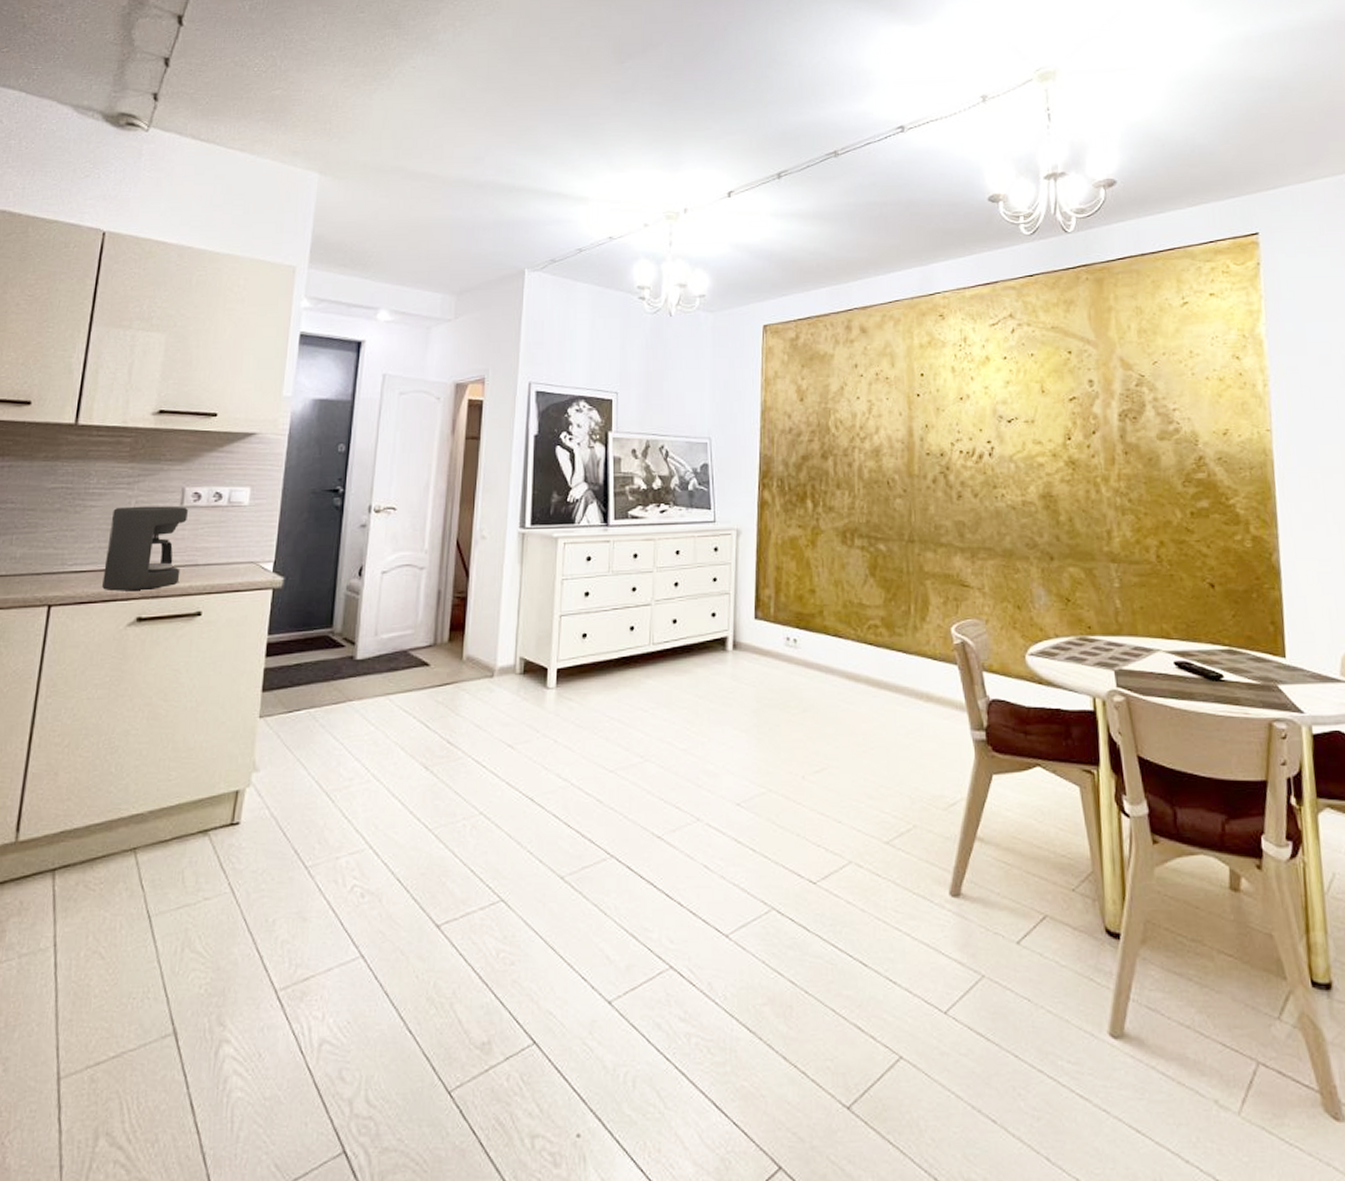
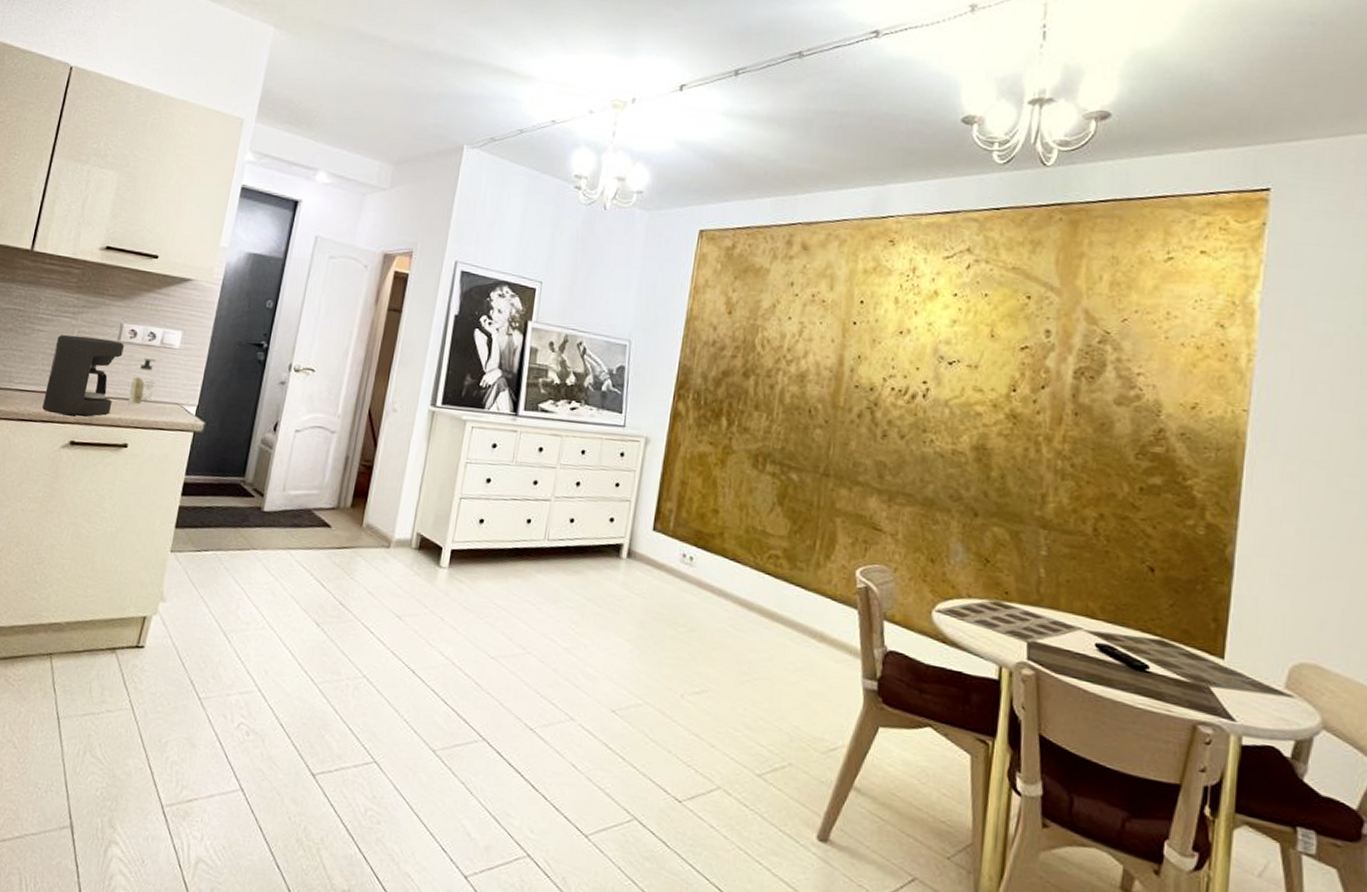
soap dispenser: none [197,520,225,571] -> present [127,358,155,405]

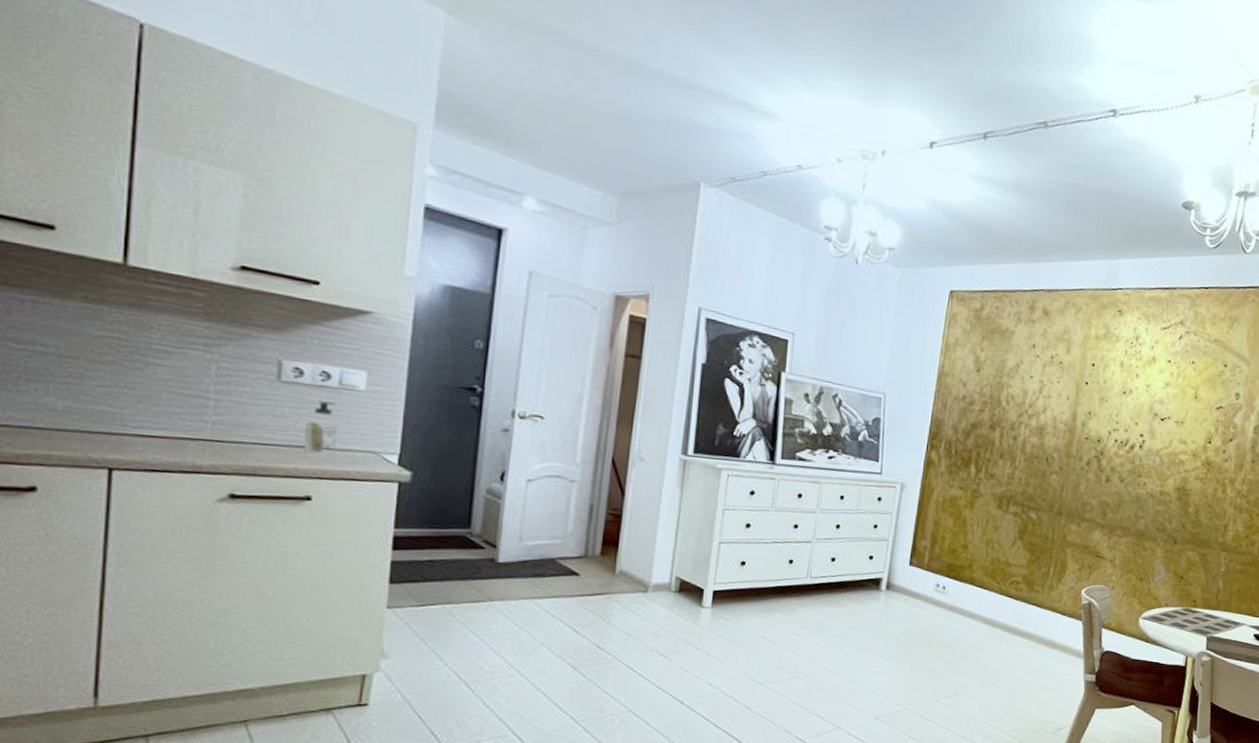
coffee maker: present [42,334,124,417] -> none [180,370,287,467]

